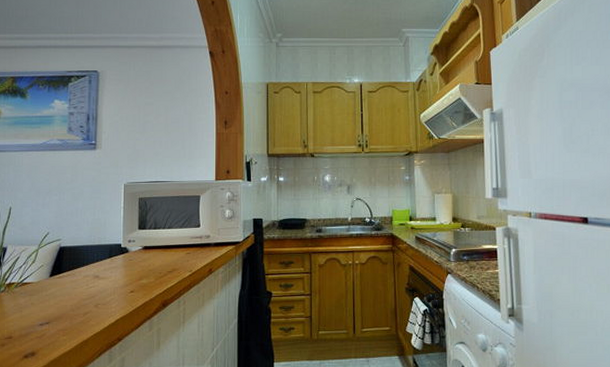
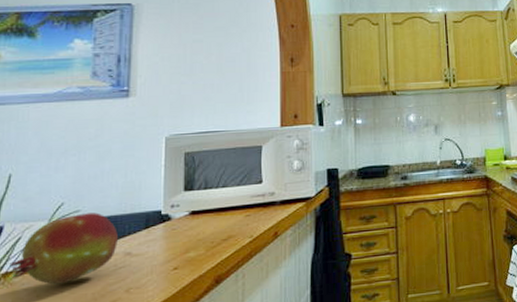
fruit: none [12,242,89,296] -> present [9,212,118,285]

